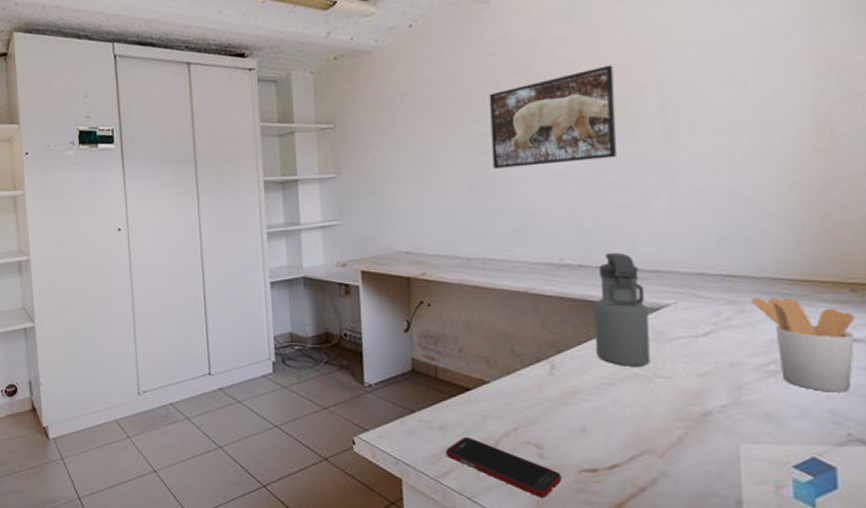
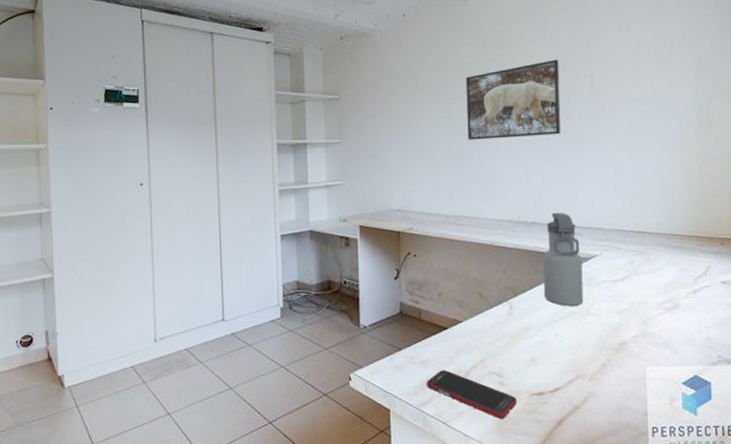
utensil holder: present [750,297,855,392] -> none [654,249,723,324]

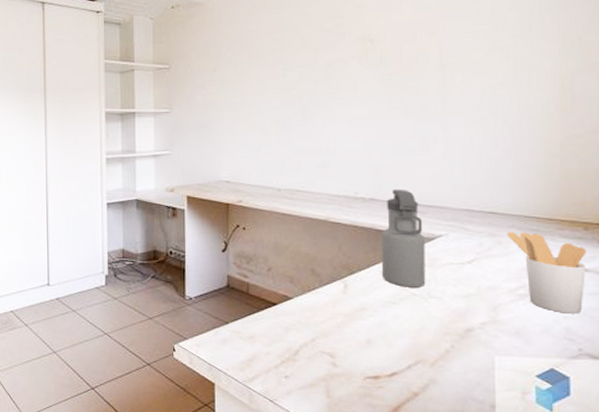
cell phone: present [426,370,517,419] -> none [253,347,350,401]
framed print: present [465,59,562,140] -> none [301,29,405,112]
utensil holder: none [654,249,723,324] -> present [506,231,587,314]

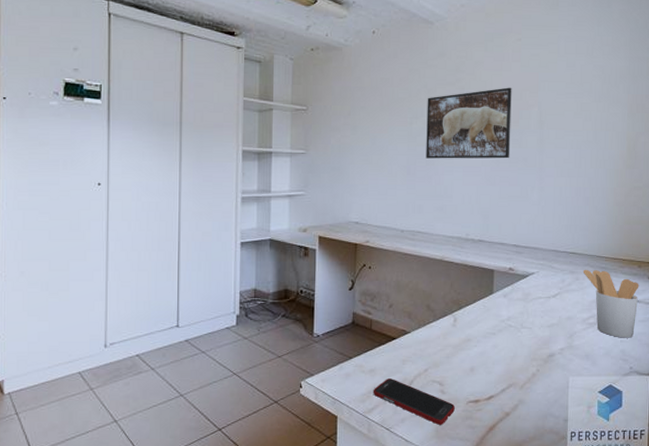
cell phone: none [253,347,350,401] -> present [373,379,455,425]
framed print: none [301,29,405,112] -> present [426,87,512,159]
water bottle: present [381,189,426,288] -> none [485,231,521,319]

